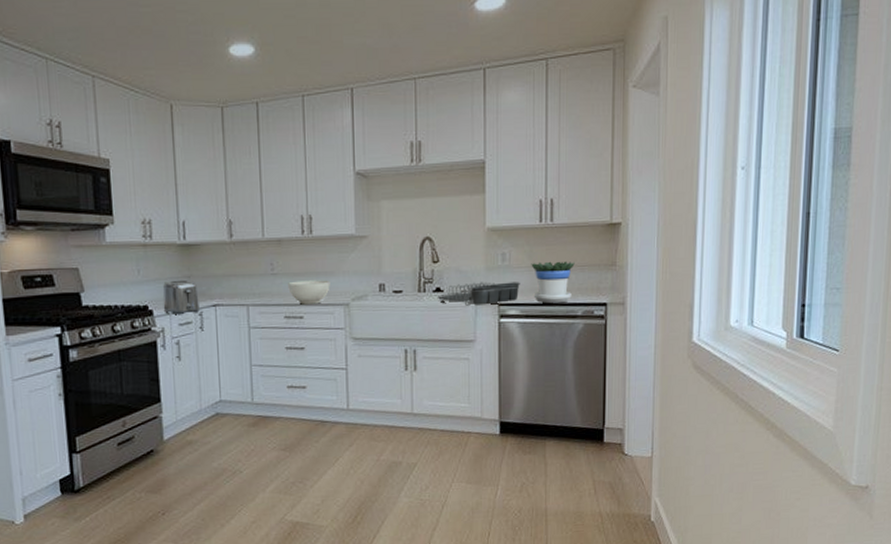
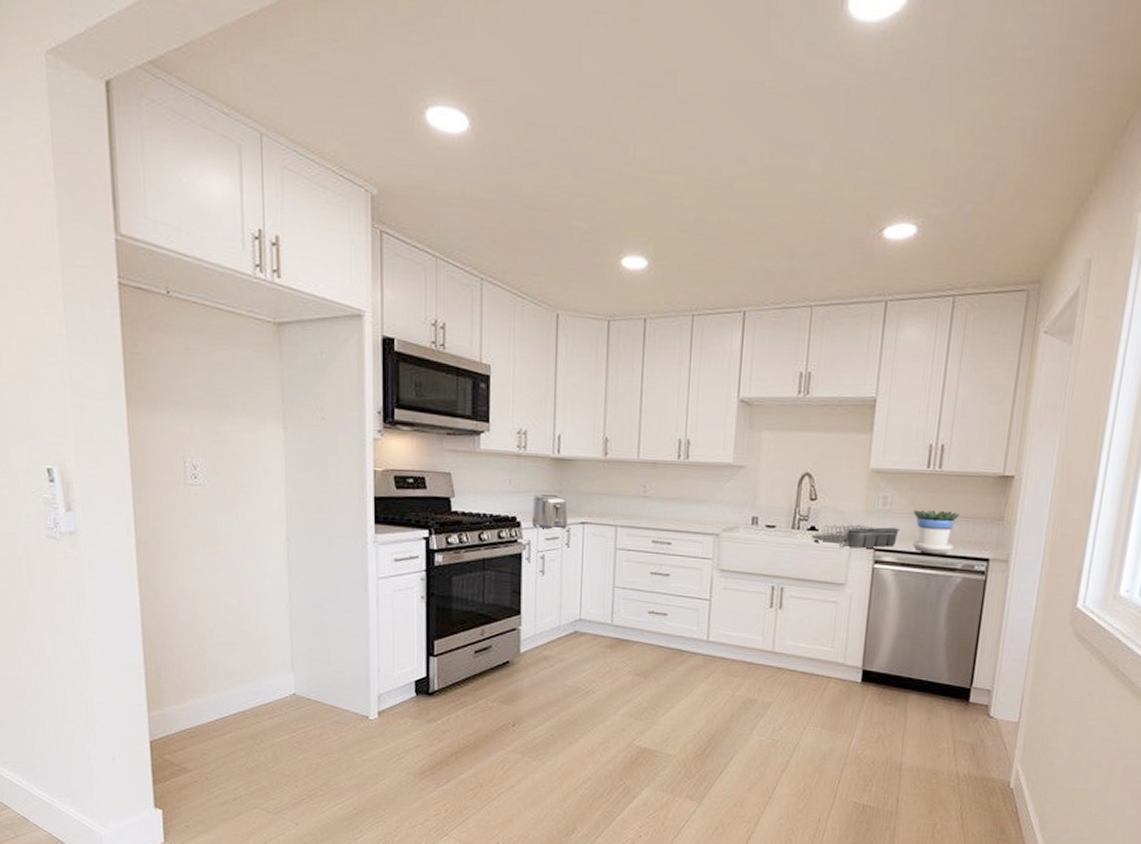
bowl: present [288,280,330,305] -> none [659,506,702,531]

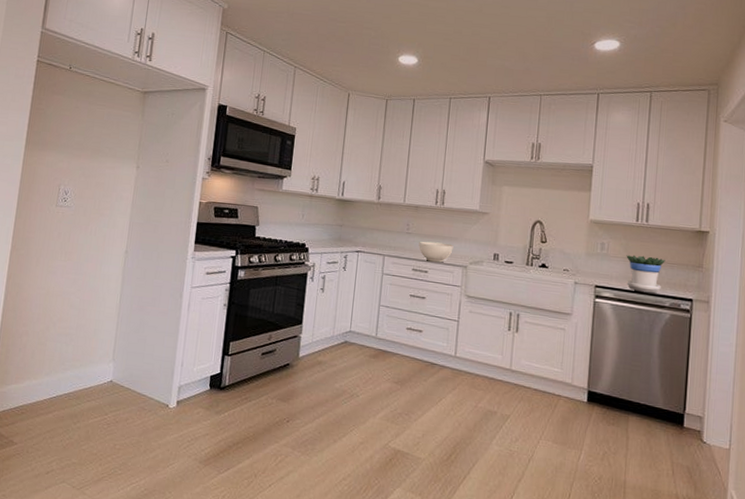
toaster: present [531,493,568,530] -> none [317,226,346,256]
bowl: none [659,506,702,531] -> present [418,241,454,263]
dish rack: present [812,524,900,549] -> none [543,263,616,285]

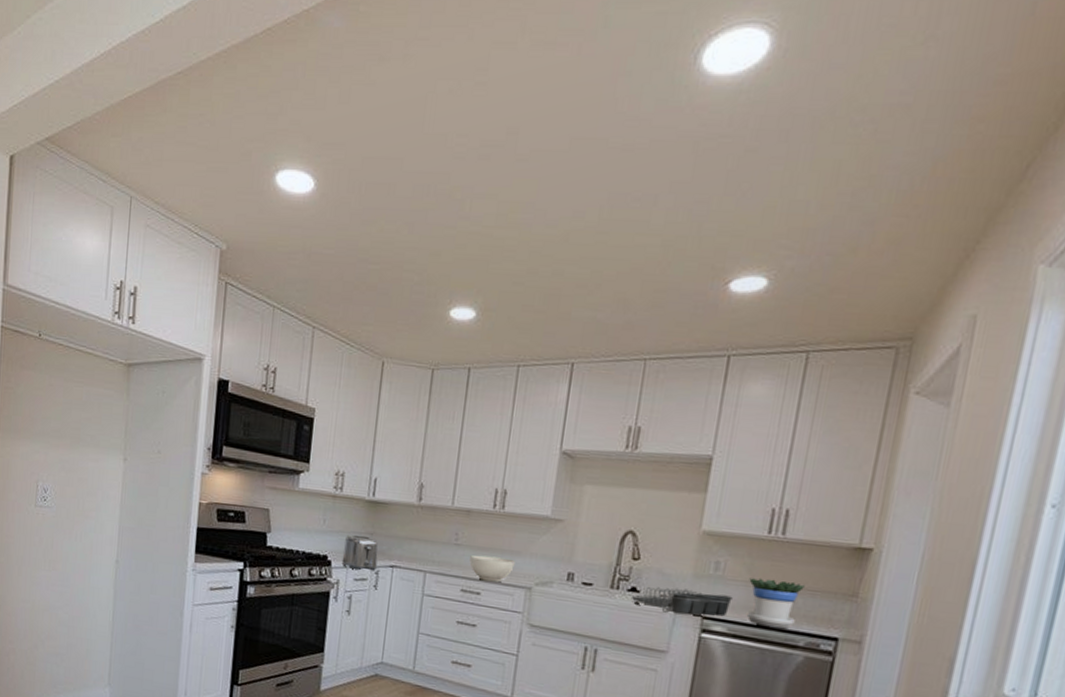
toaster: none [317,226,346,256] -> present [341,534,378,571]
dish rack: none [543,263,616,285] -> present [632,587,733,617]

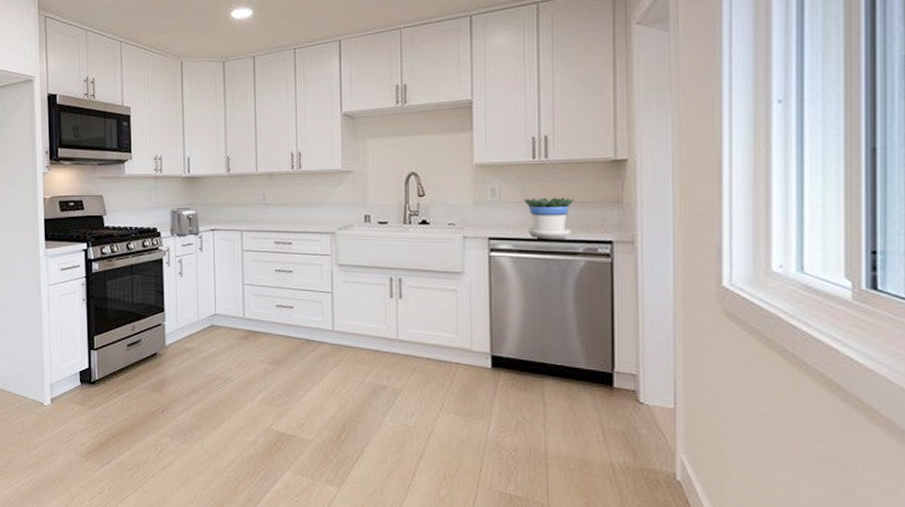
bowl: present [469,555,515,583] -> none [278,210,317,232]
dish rack: present [632,587,733,617] -> none [424,216,512,240]

